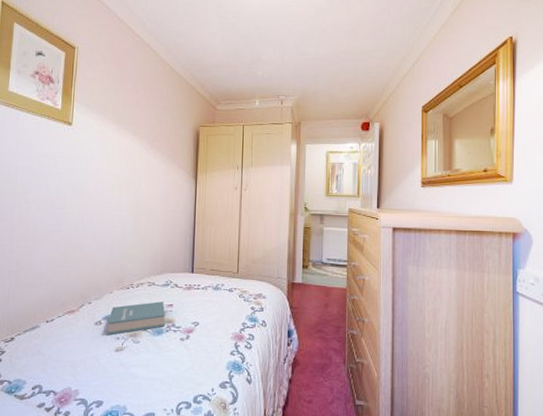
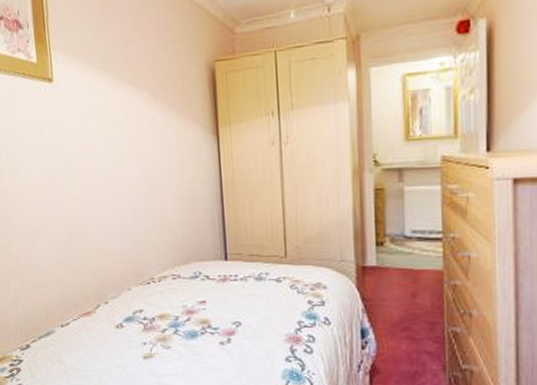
book: present [107,302,166,335] -> none [129,298,199,340]

